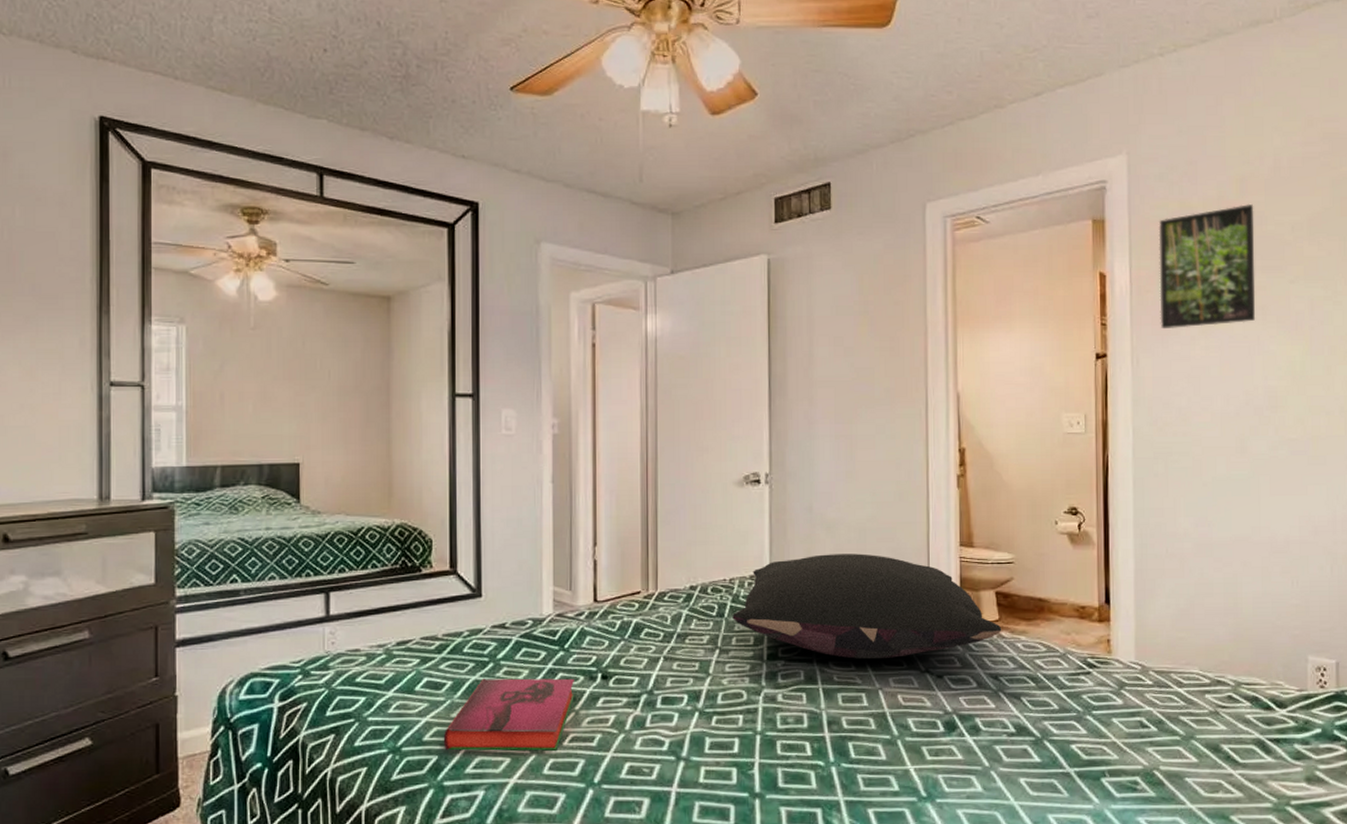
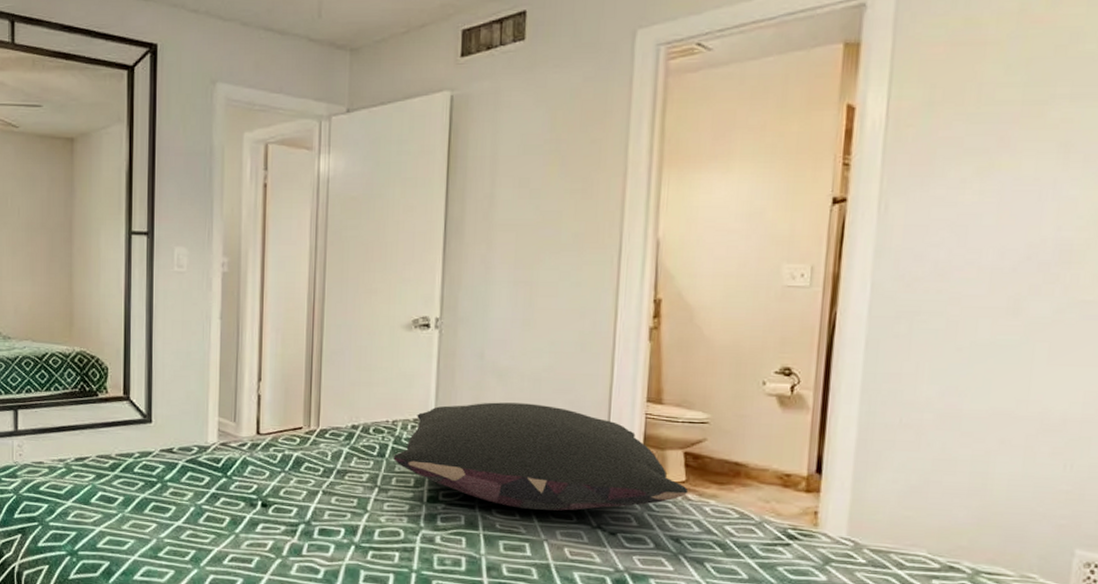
hardback book: present [443,678,574,751] -> none [115,496,235,568]
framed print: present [1158,203,1256,330] -> none [921,17,1070,170]

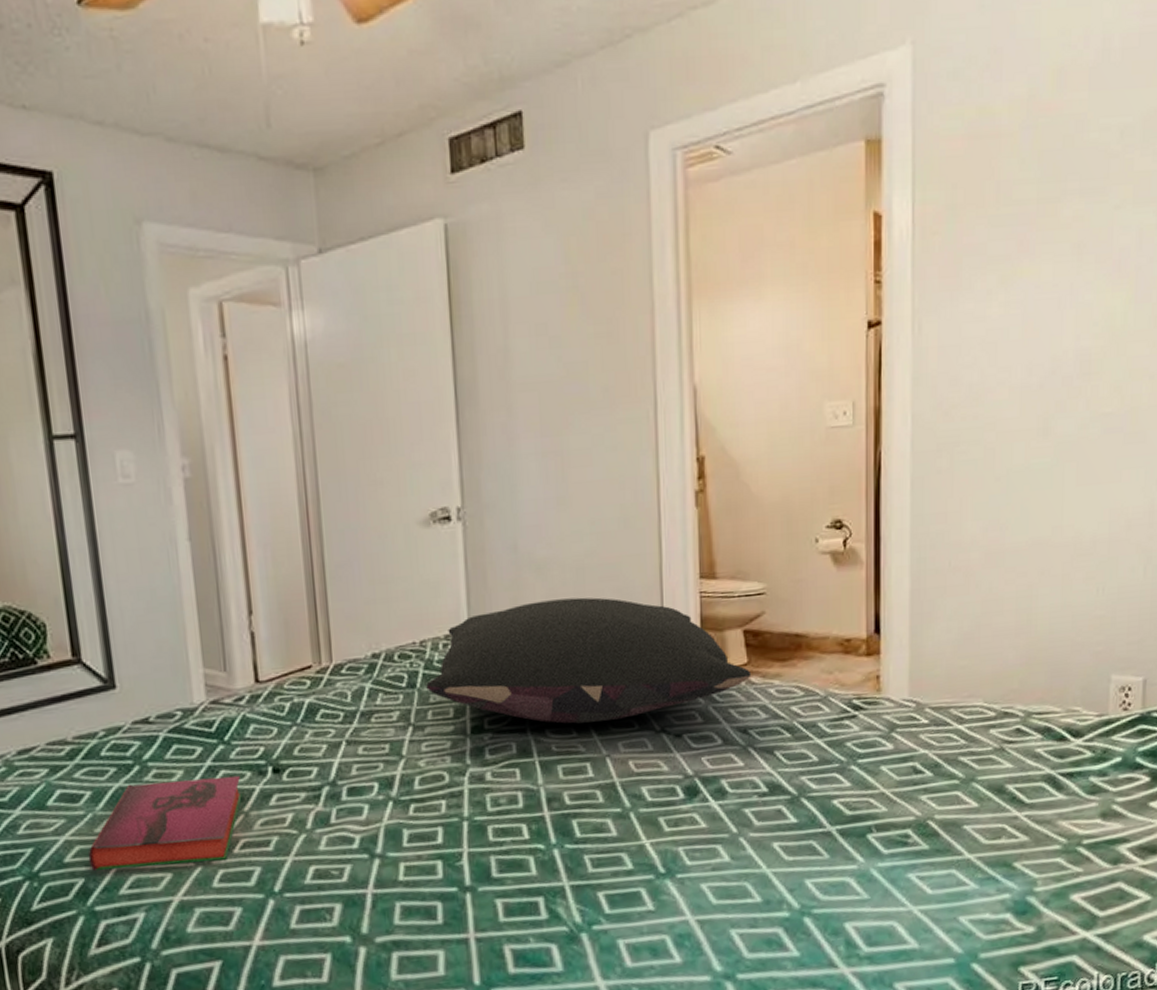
hardback book: none [115,496,235,568] -> present [88,776,242,871]

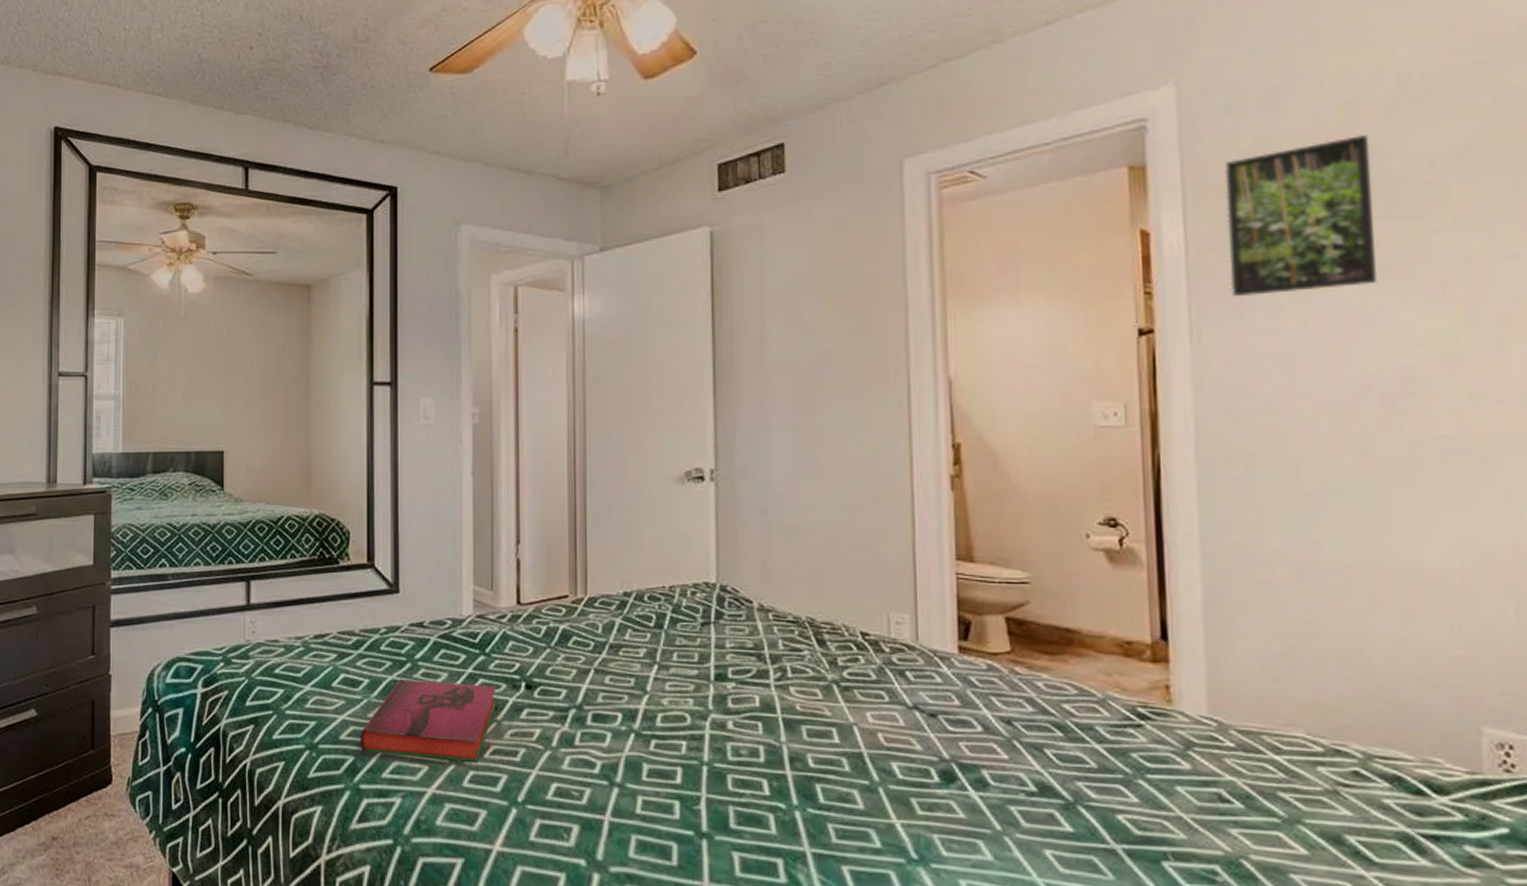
pillow: present [426,597,752,724] -> none [673,563,1016,689]
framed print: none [949,103,1074,283] -> present [1224,134,1378,297]

